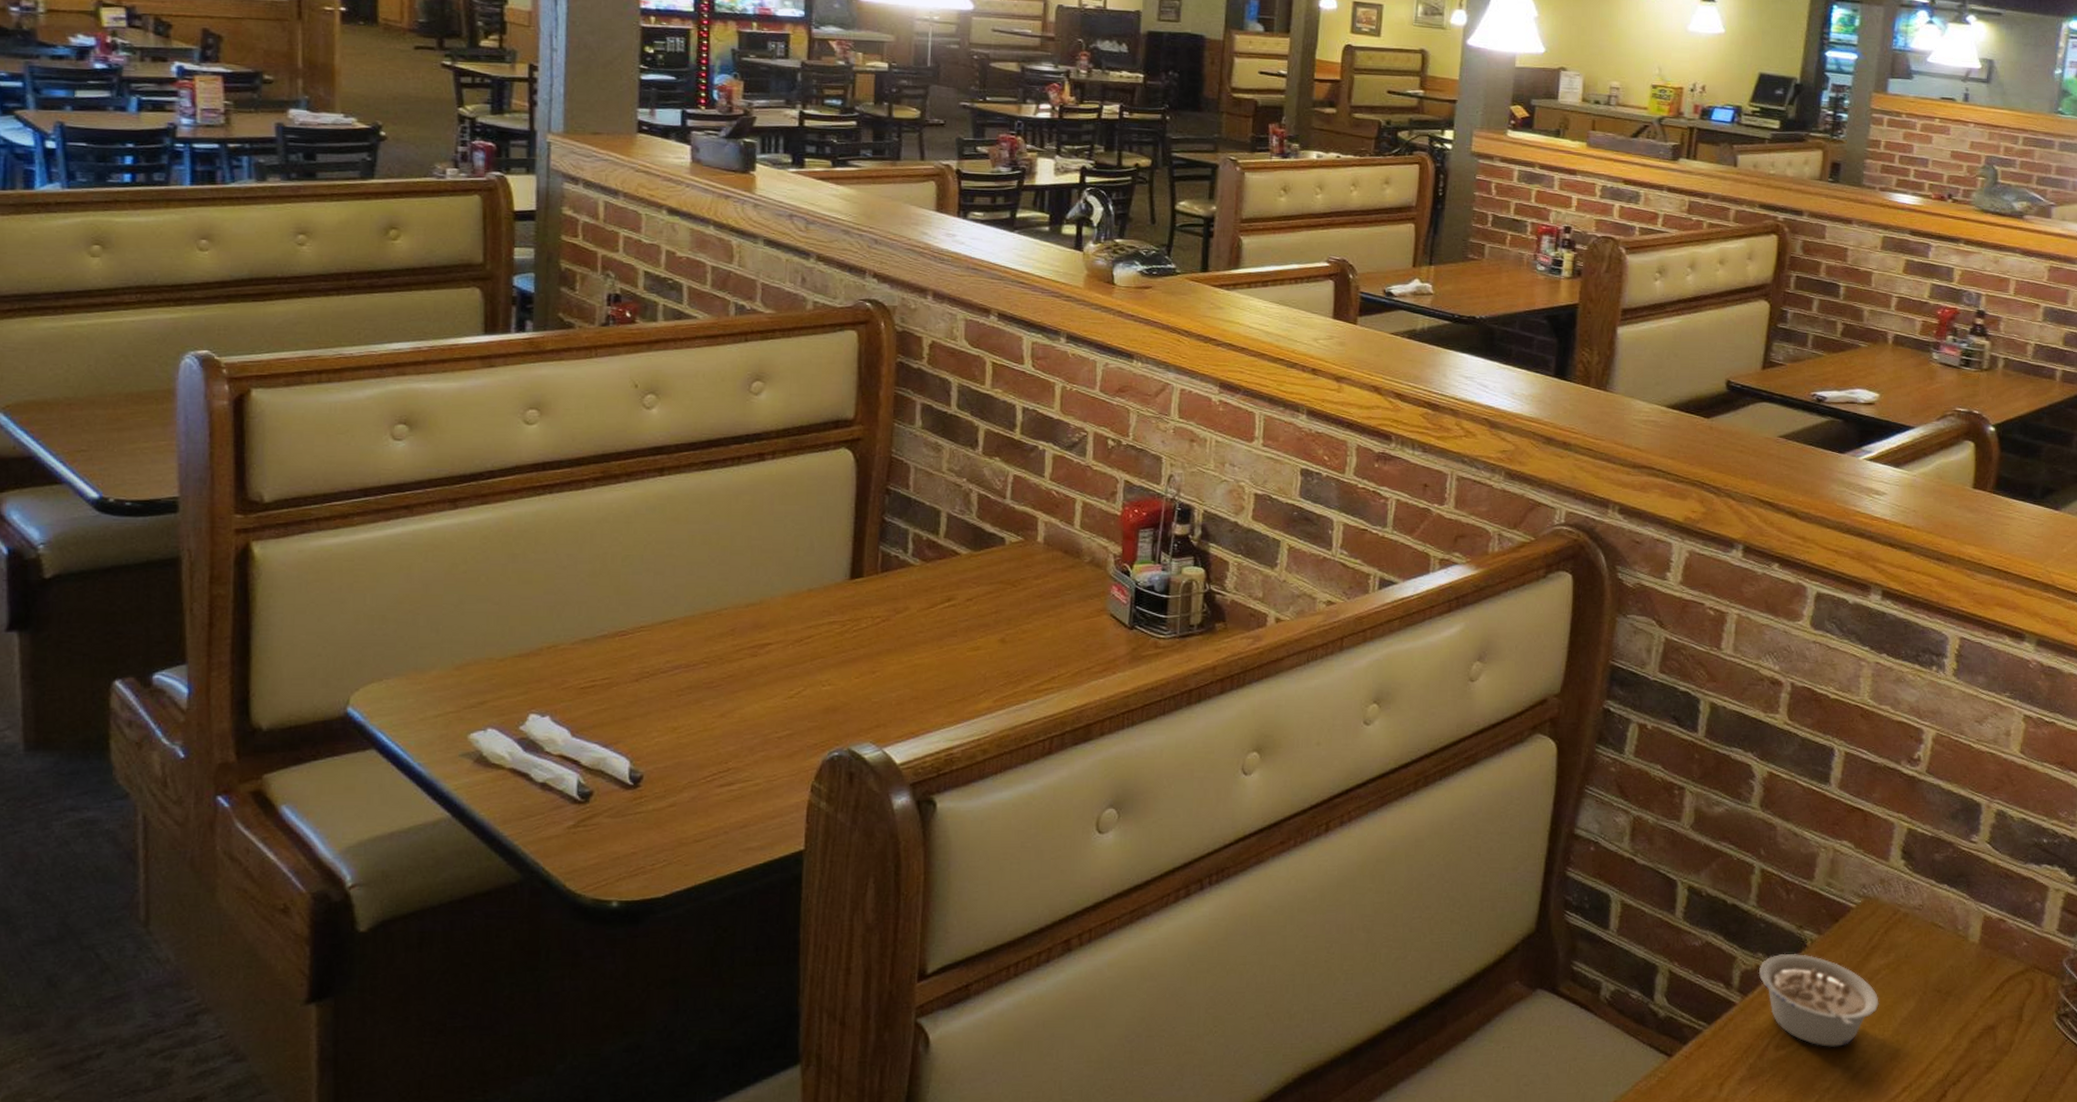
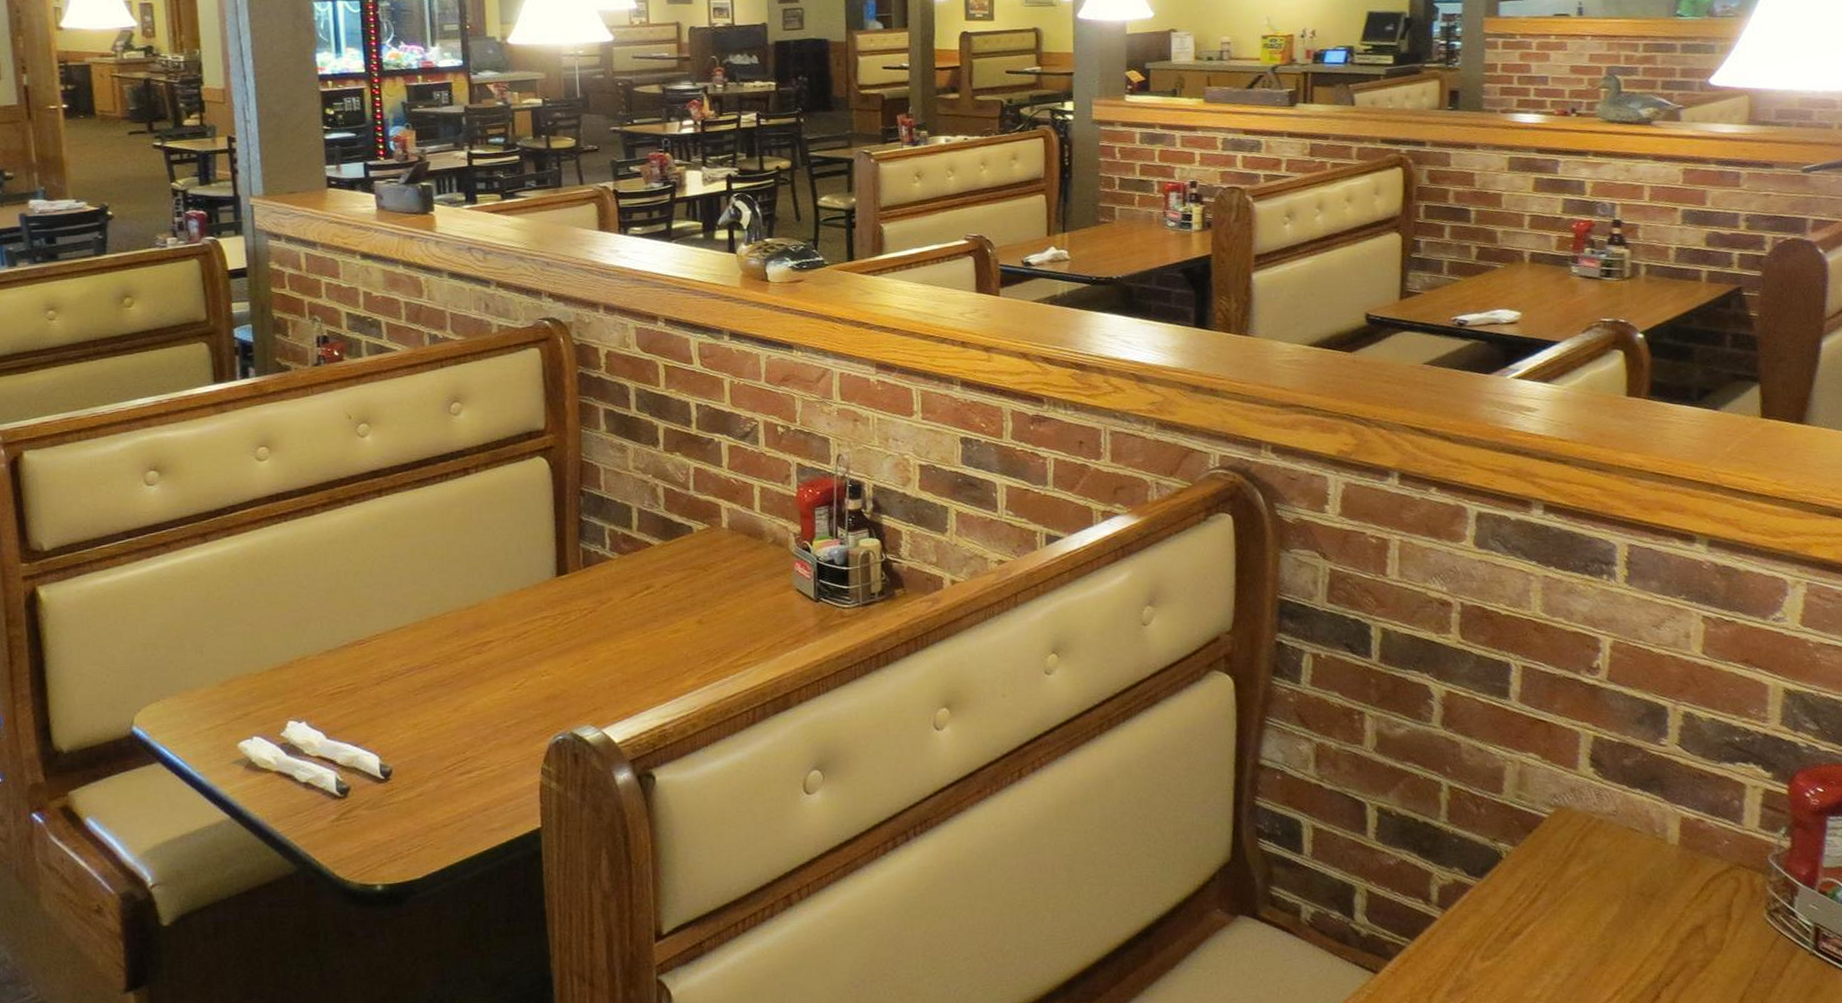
legume: present [1758,953,1879,1047] -> none [1456,866,1582,955]

